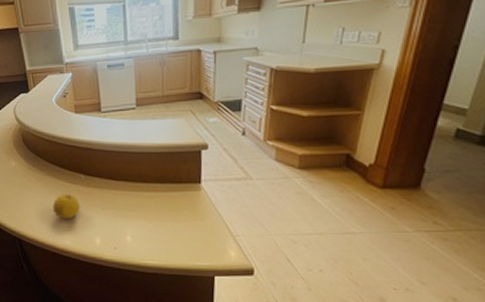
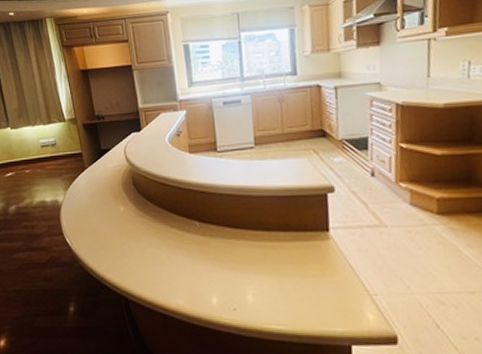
fruit: present [52,194,80,220] -> none [163,244,194,274]

